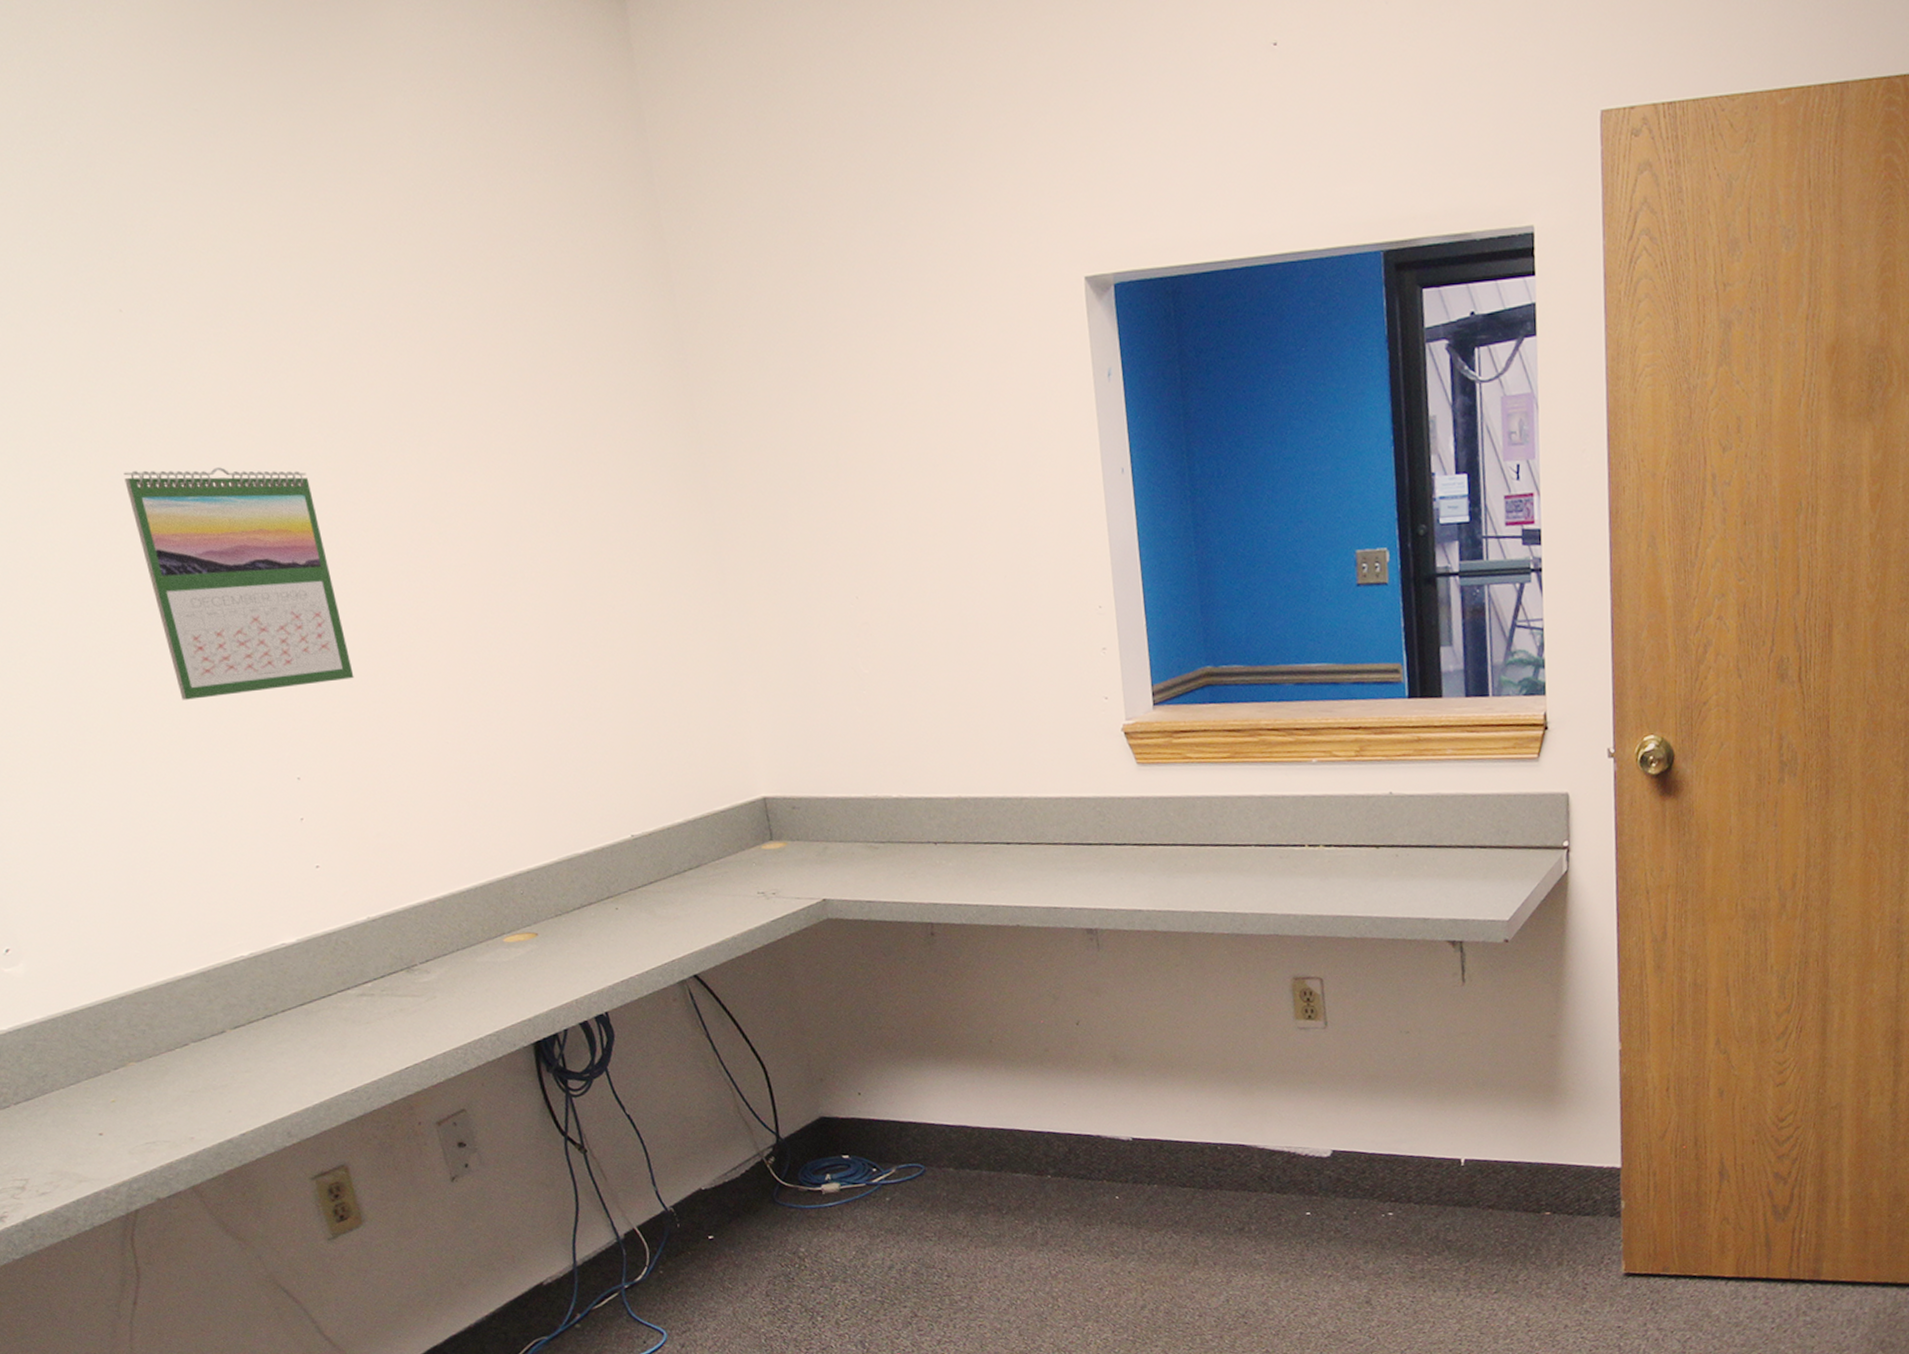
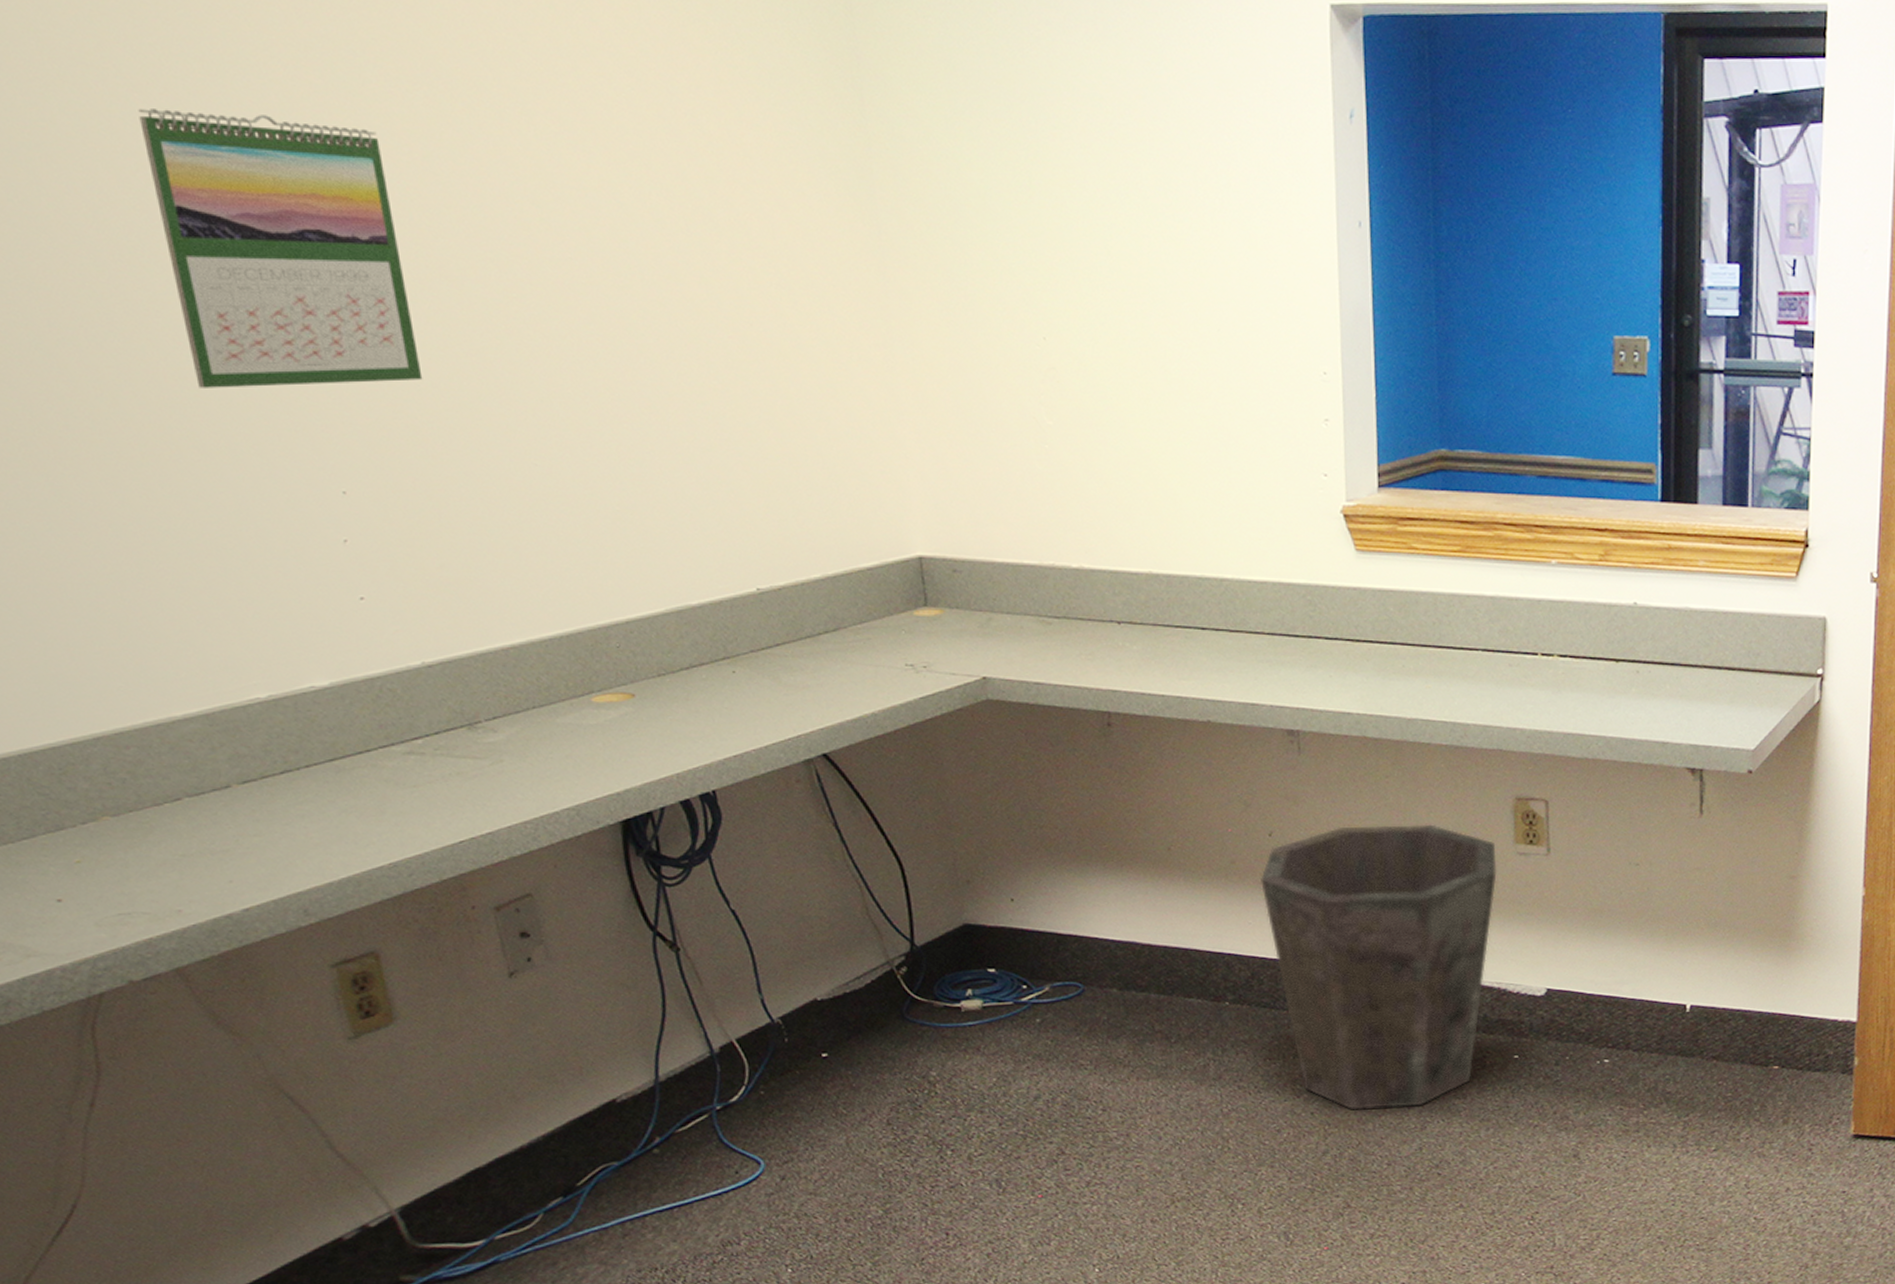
waste bin: none [1071,1006,1281,1268] -> present [1261,824,1497,1110]

